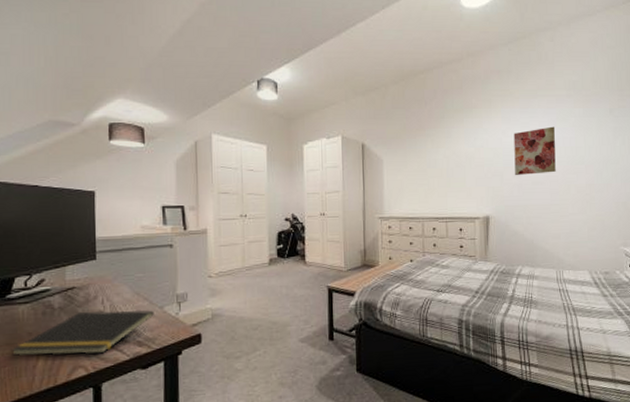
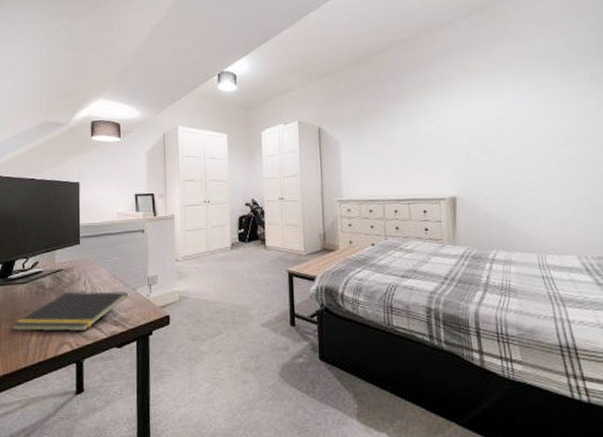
wall art: present [513,126,556,175] -> none [479,98,530,152]

